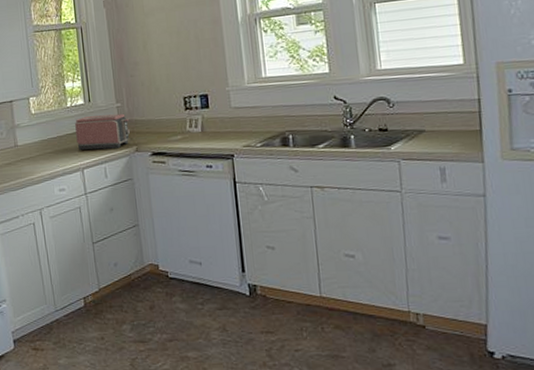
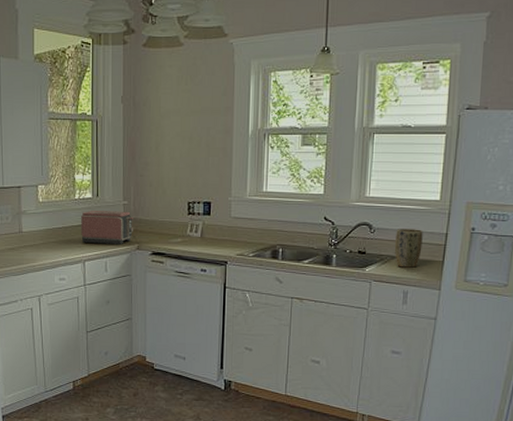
plant pot: none [419,97,453,142] -> present [394,229,423,268]

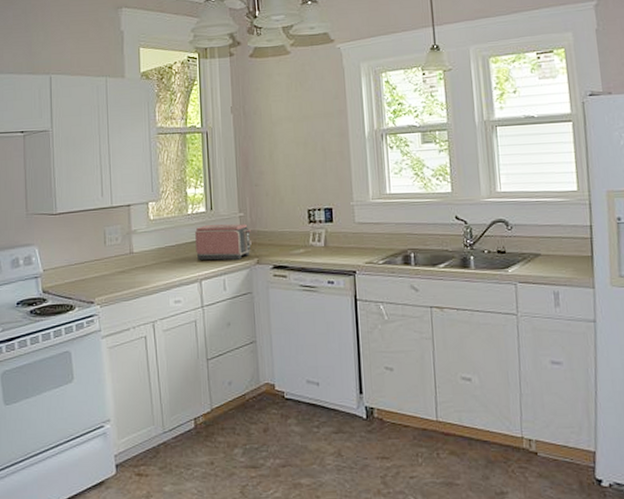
plant pot: present [394,229,423,268] -> none [535,222,567,266]

